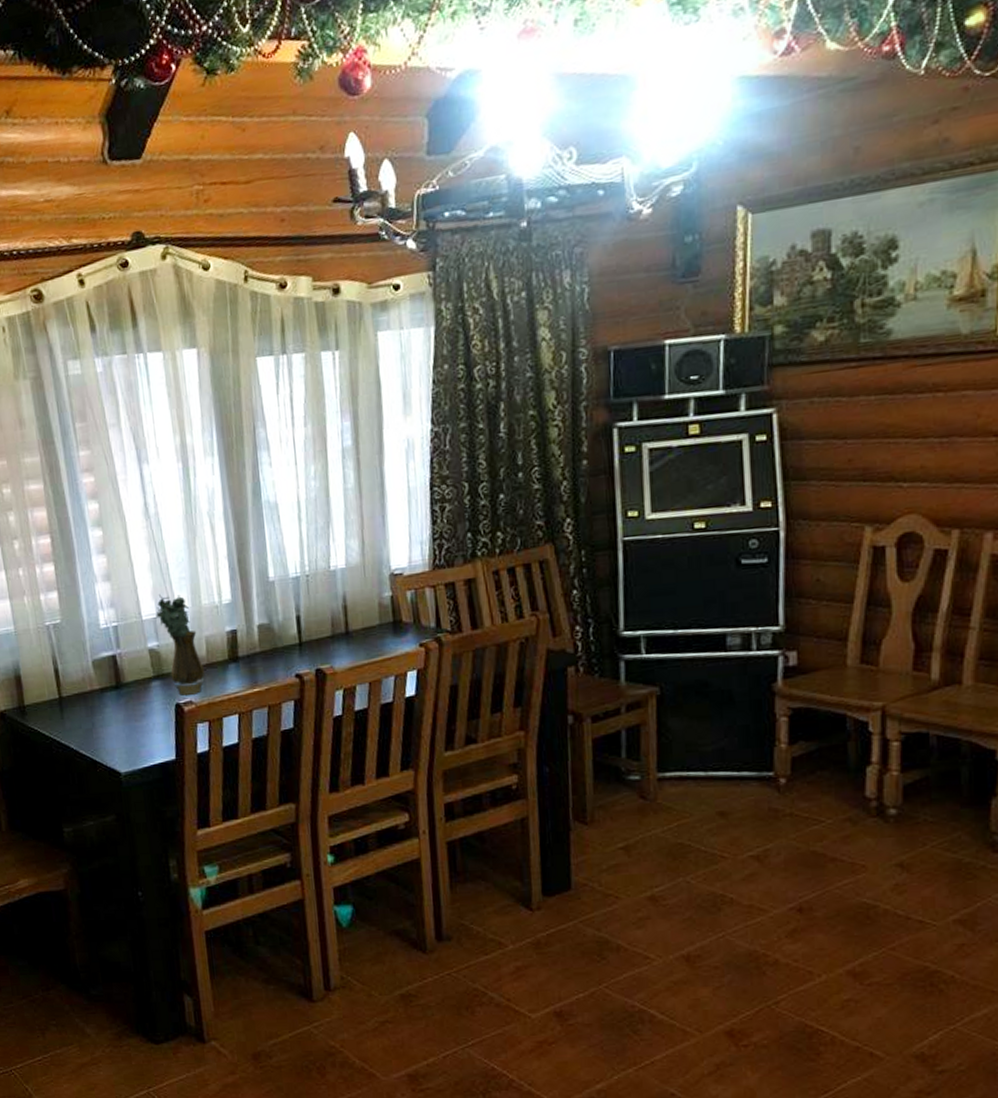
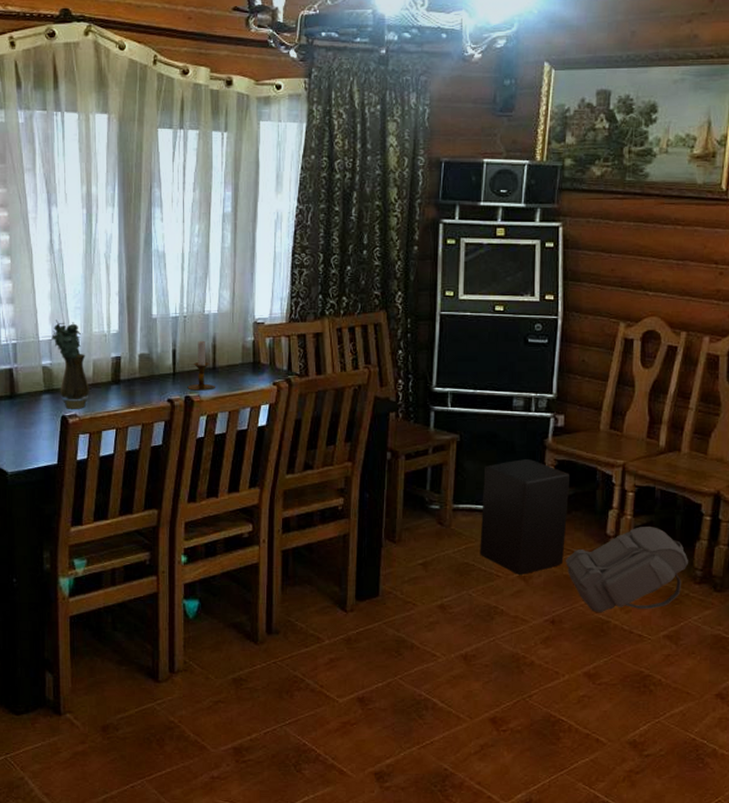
candlestick: none [317,601,352,662] -> present [187,340,217,391]
bookshelf speaker: none [695,709,811,854] -> present [480,458,569,574]
backpack: none [811,783,982,896] -> present [565,527,688,613]

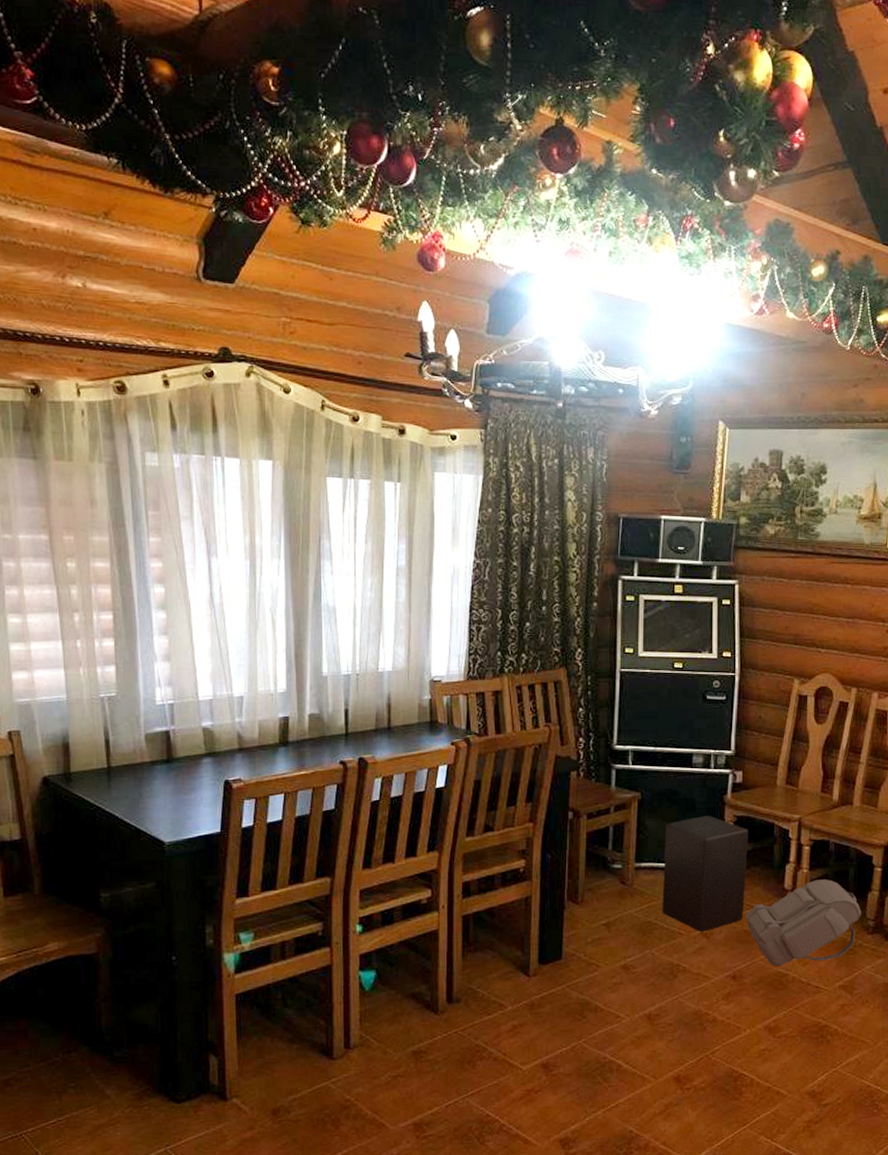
vase: present [51,319,90,409] -> none [212,678,256,773]
candlestick: present [187,340,217,391] -> none [361,699,392,752]

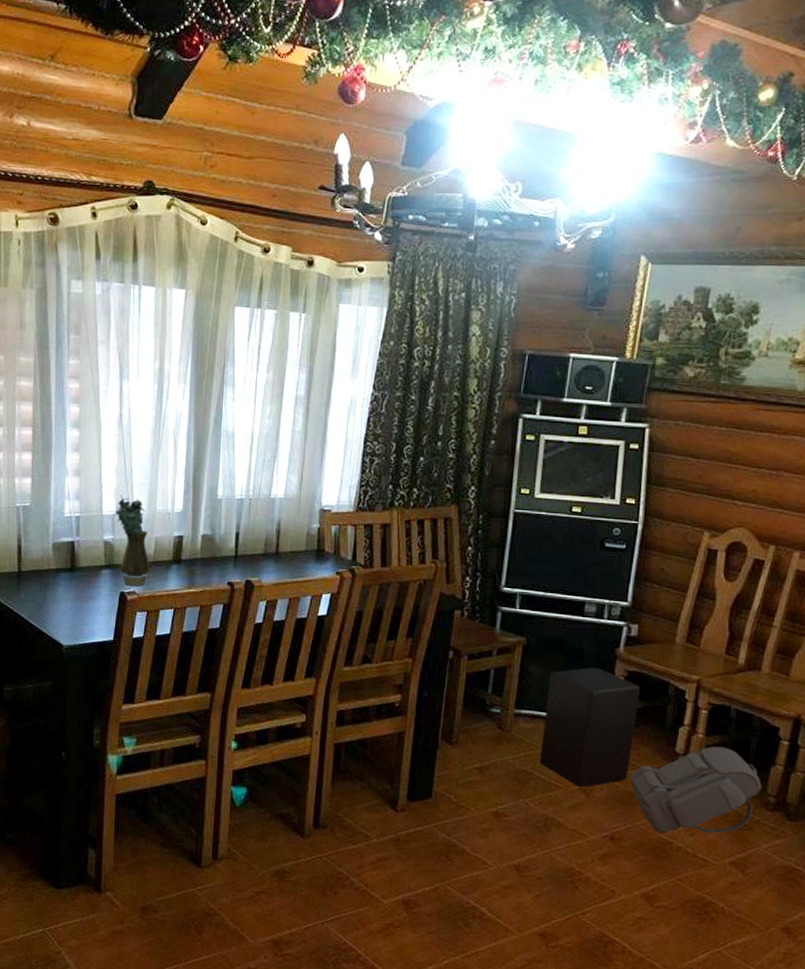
vase: none [212,678,256,773] -> present [115,495,151,586]

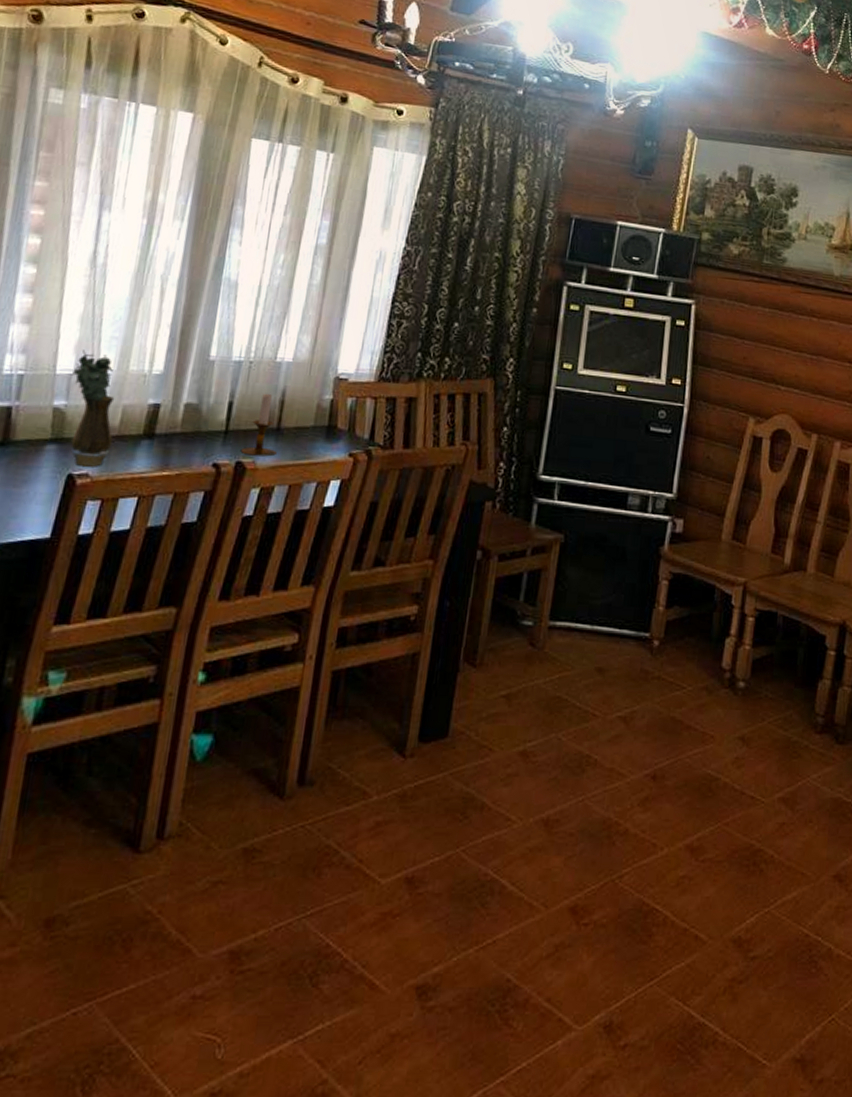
candlestick: none [248,524,278,576] -> present [240,393,278,457]
bookshelf speaker: present [539,667,640,787] -> none [575,568,685,714]
backpack: present [629,746,762,834] -> none [673,660,809,768]

